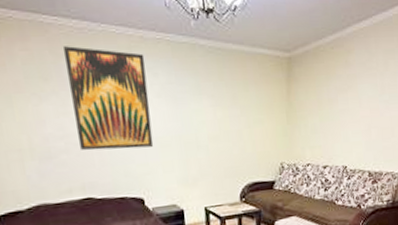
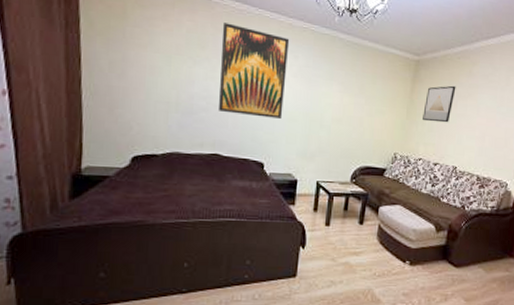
wall art: none [303,79,334,123] -> present [423,85,456,123]

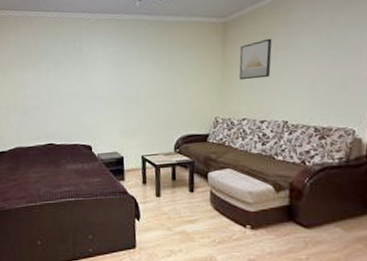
wall art: present [219,23,290,119] -> none [41,31,102,107]

